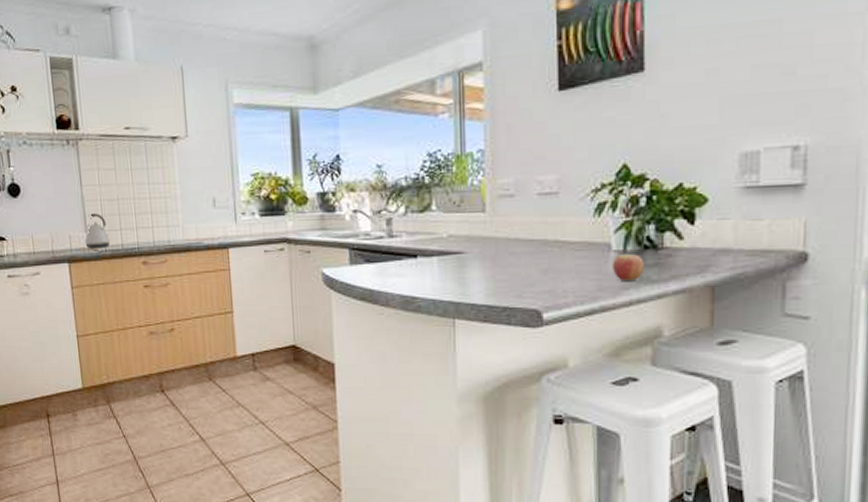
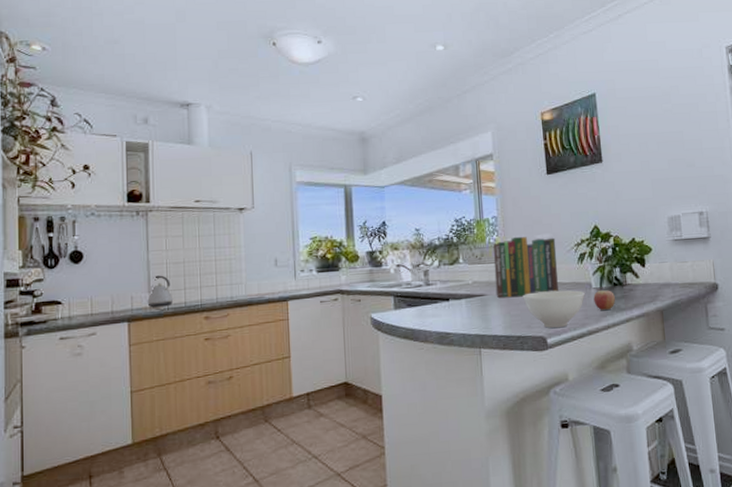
books: none [476,177,564,258] -> present [492,236,558,299]
bowl: none [513,251,600,301] -> present [523,290,585,329]

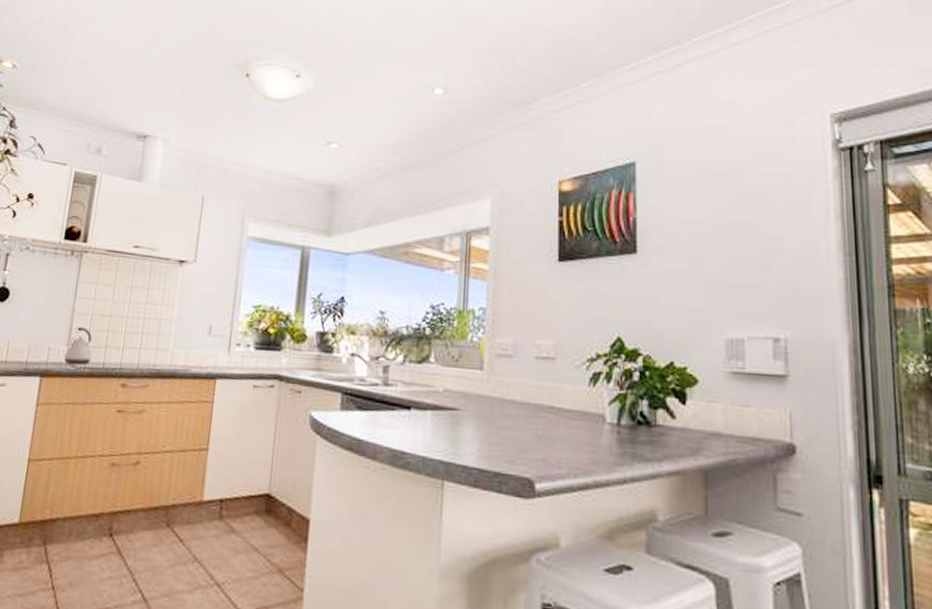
books: present [492,236,558,299] -> none [472,338,561,420]
bowl: present [523,290,585,329] -> none [508,415,595,472]
fruit: present [593,288,615,310] -> none [606,424,637,457]

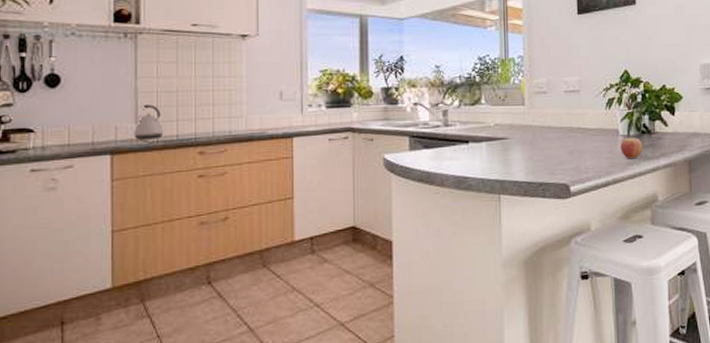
fruit: none [606,424,637,457] -> present [620,136,642,158]

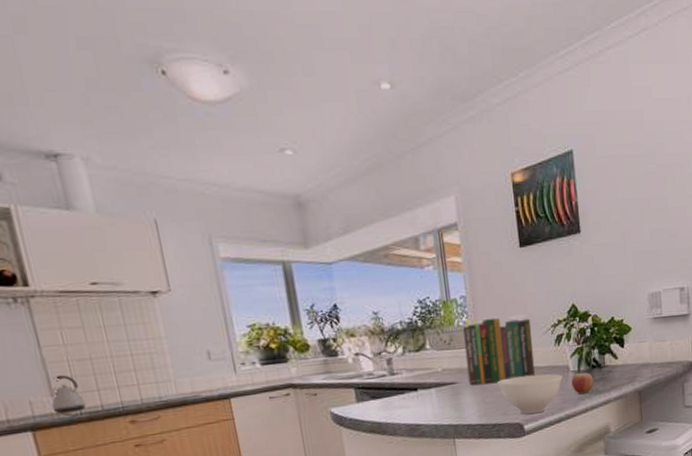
books: none [517,78,584,143] -> present [462,318,535,386]
bowl: none [547,136,612,176] -> present [497,374,563,415]

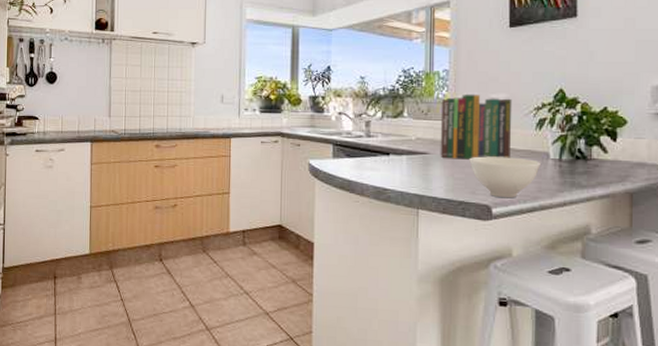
kettle: present [51,375,86,414] -> none [107,101,130,132]
fruit: present [571,371,594,394] -> none [550,160,576,185]

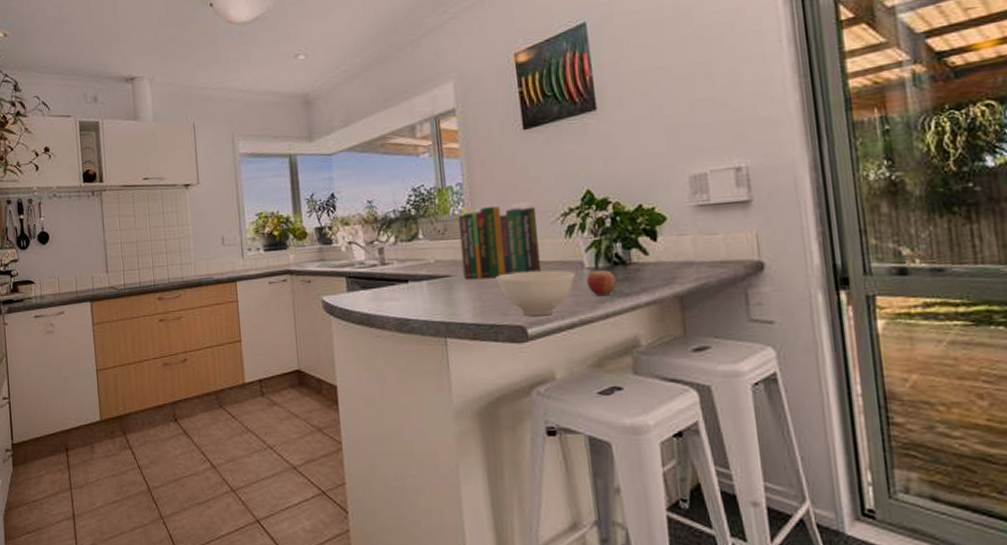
fruit: none [550,160,576,185] -> present [586,268,616,295]

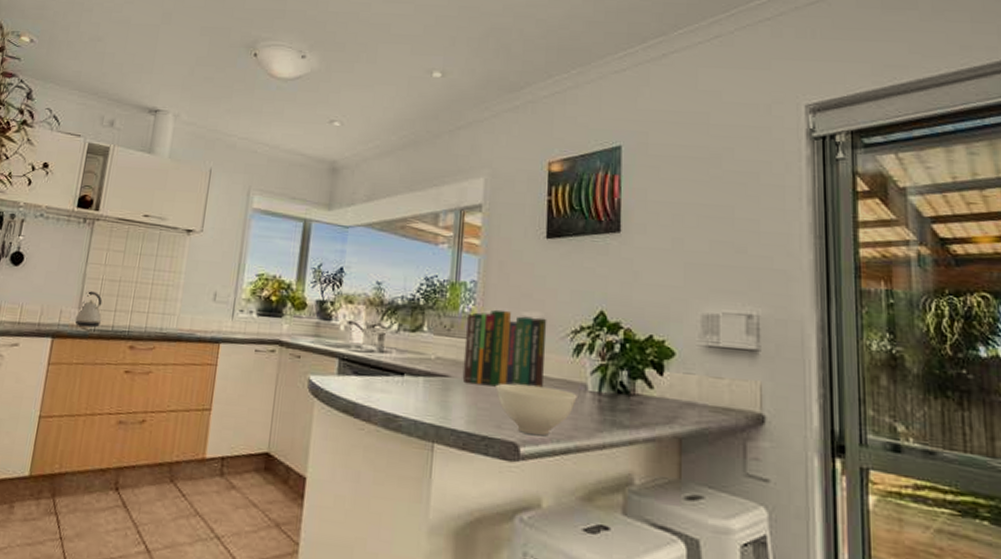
kettle: none [106,255,129,288] -> present [75,291,103,328]
fruit: present [586,268,616,295] -> none [588,393,617,424]

